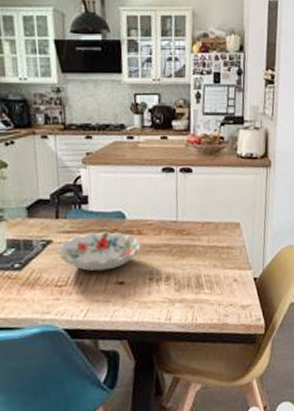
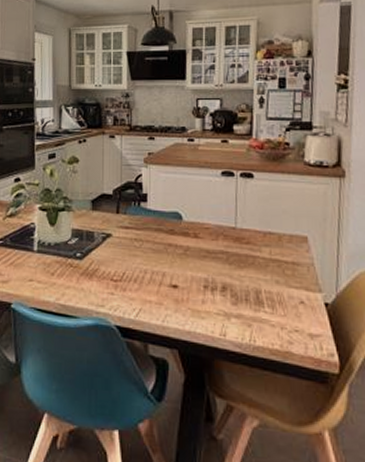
decorative bowl: present [56,231,142,271] -> none [115,230,198,271]

